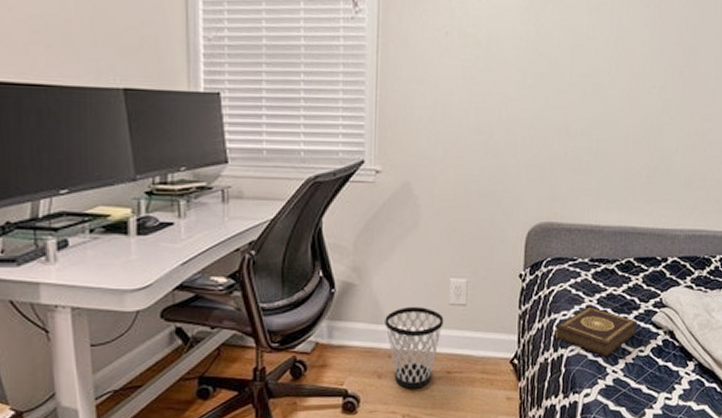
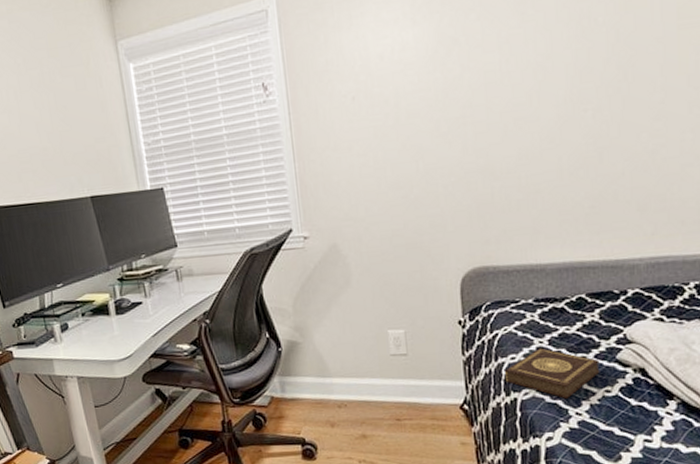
wastebasket: present [385,307,444,389] -> none [330,359,387,437]

